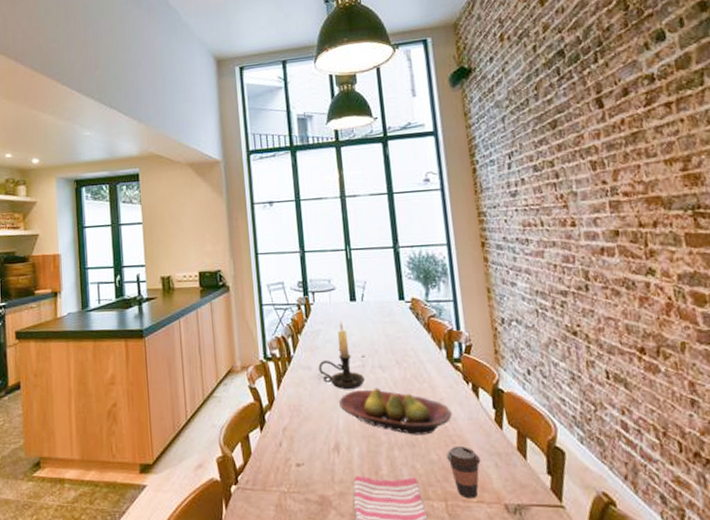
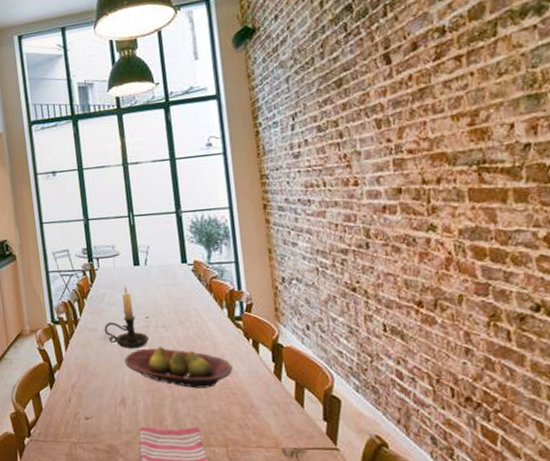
coffee cup: present [446,446,481,499] -> none [227,397,260,444]

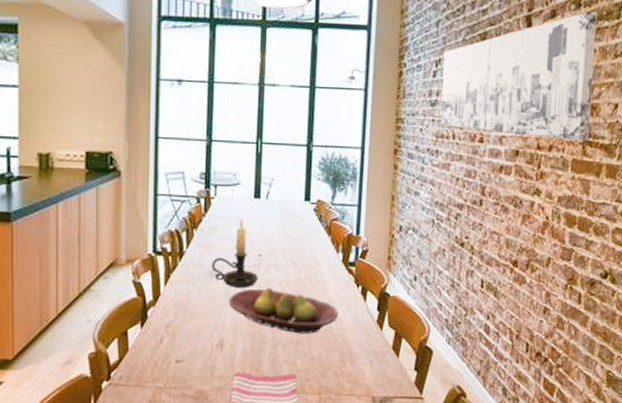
wall art: none [298,34,485,175] -> present [440,11,598,141]

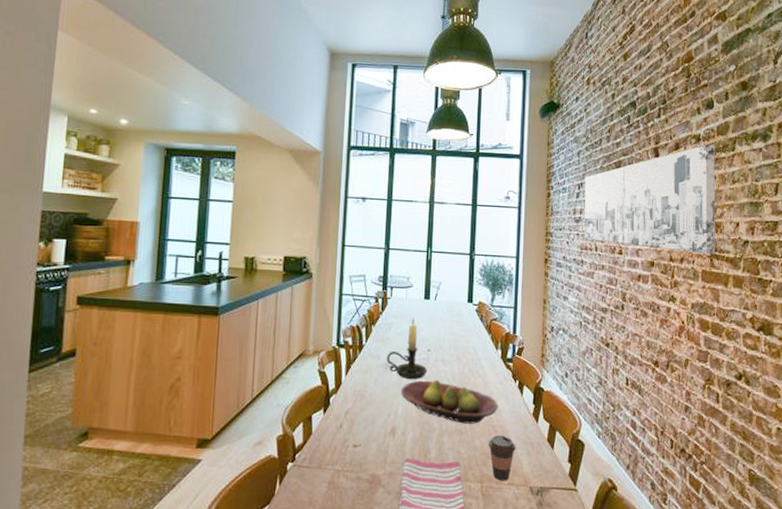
coffee cup: none [327,345,358,392] -> present [488,436,516,481]

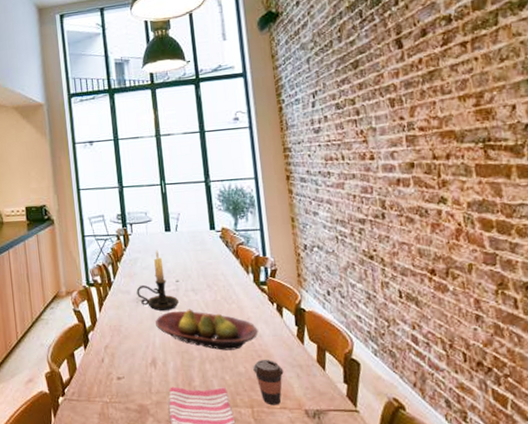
wall art: present [584,144,716,255] -> none [318,23,490,149]

